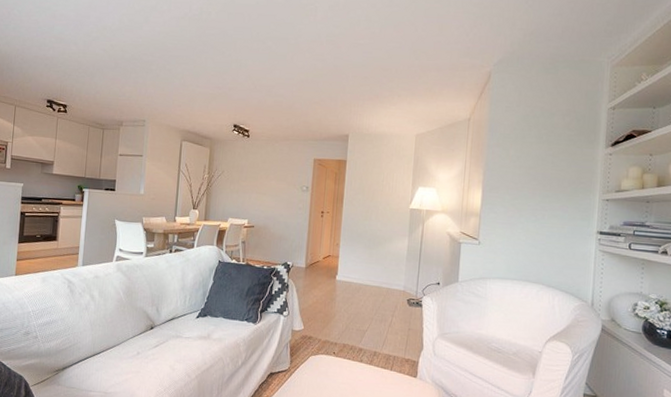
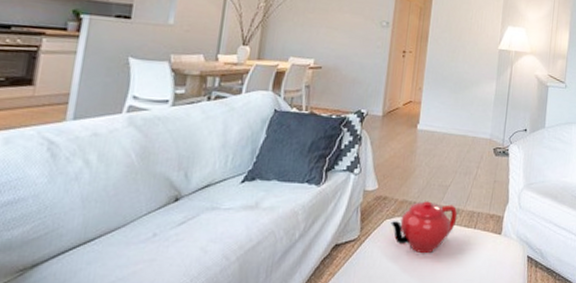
teapot: none [315,342,375,388] -> present [391,201,458,254]

